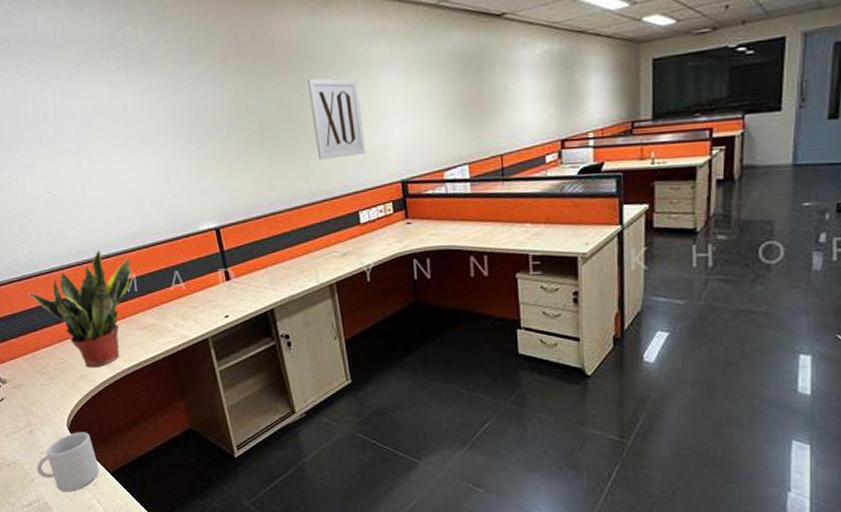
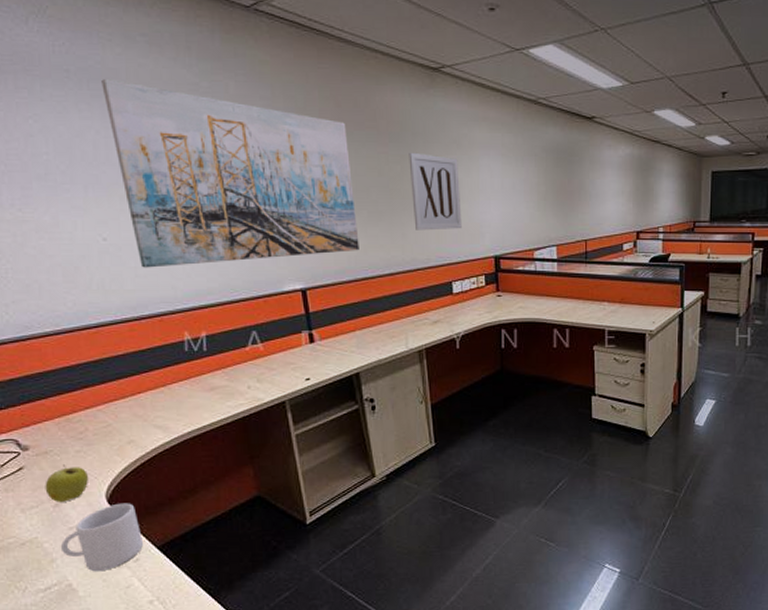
apple: none [20,396,53,429] -> present [45,464,89,502]
potted plant: present [27,250,132,368] -> none [66,305,201,432]
wall art: none [35,42,266,216] -> present [101,78,359,268]

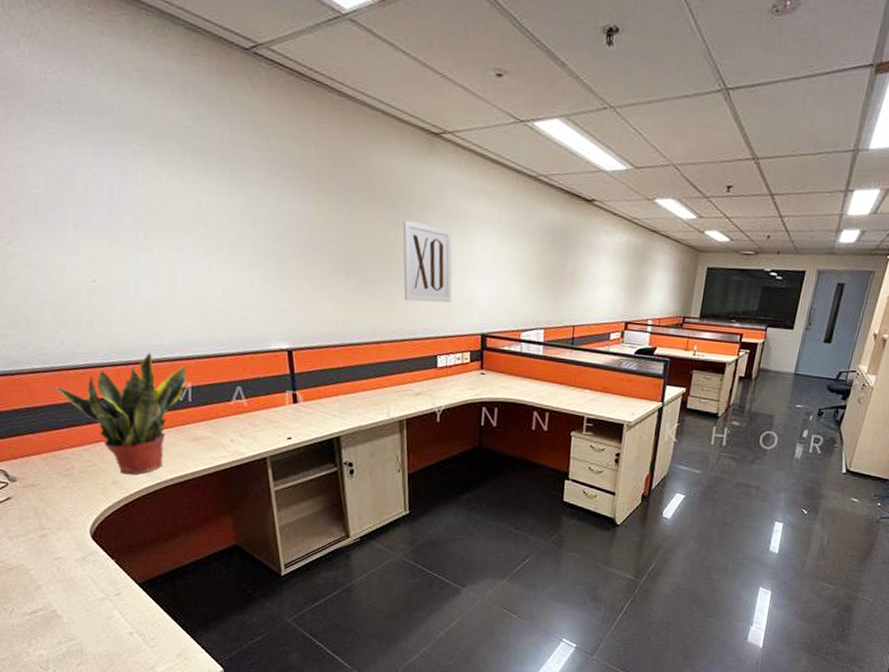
apple: present [45,464,89,502] -> none [32,498,75,534]
mug: present [60,503,143,572] -> none [46,539,124,602]
potted plant: none [66,305,201,432] -> present [54,352,187,475]
wall art: present [101,78,359,268] -> none [94,112,348,316]

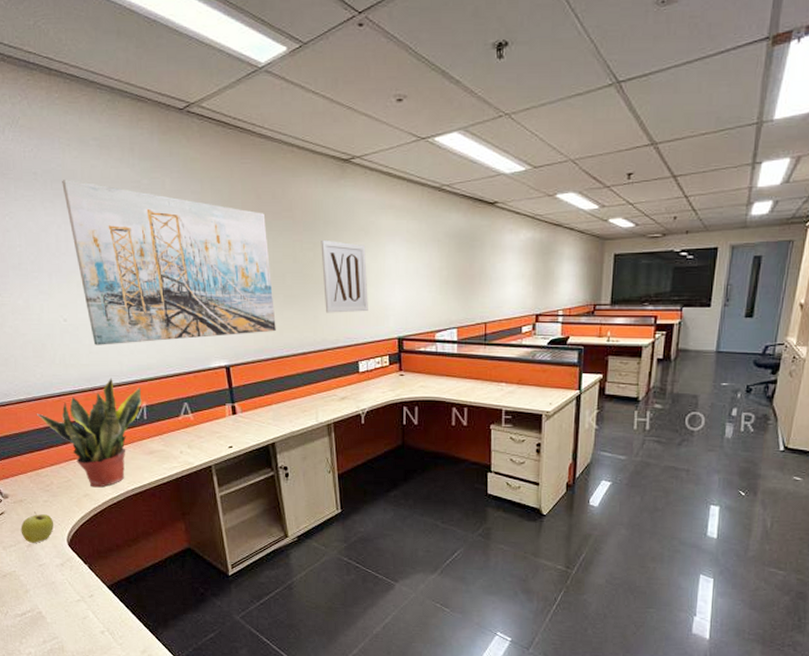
apple: none [32,498,75,534] -> present [20,512,54,543]
wall art: none [94,112,348,316] -> present [62,178,276,345]

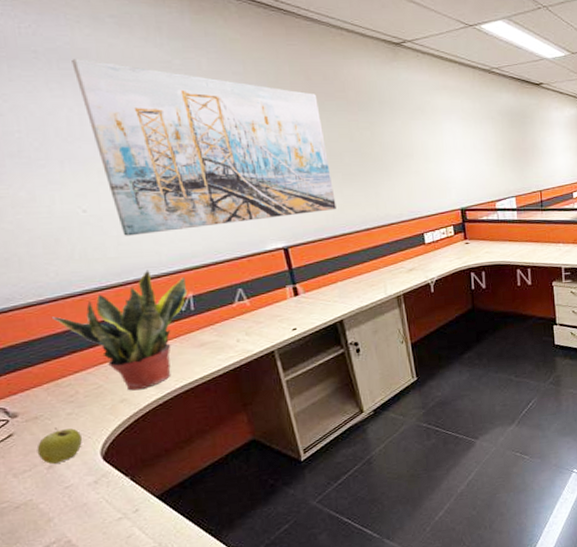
wall art: present [321,239,368,313] -> none [377,119,430,189]

